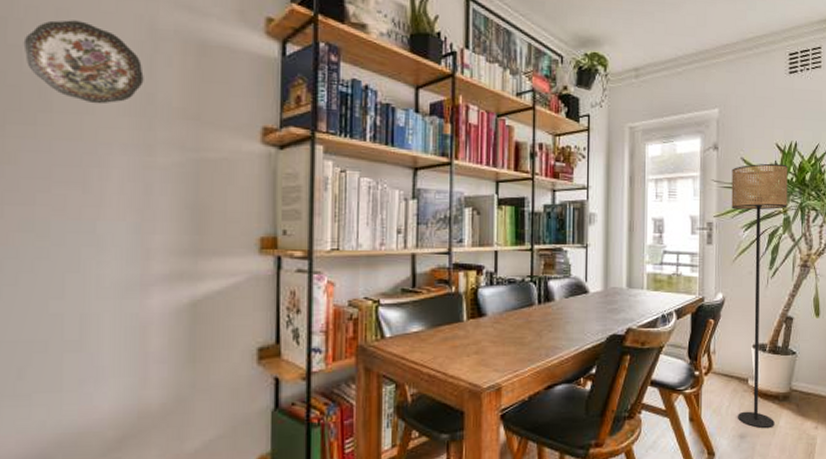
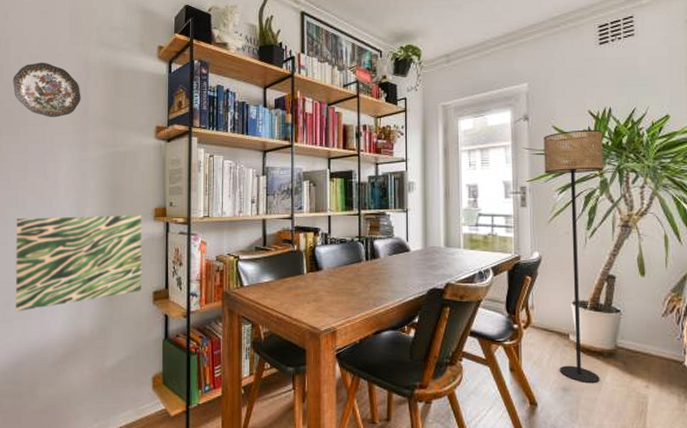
wall art: none [33,245,241,384] -> present [15,215,142,312]

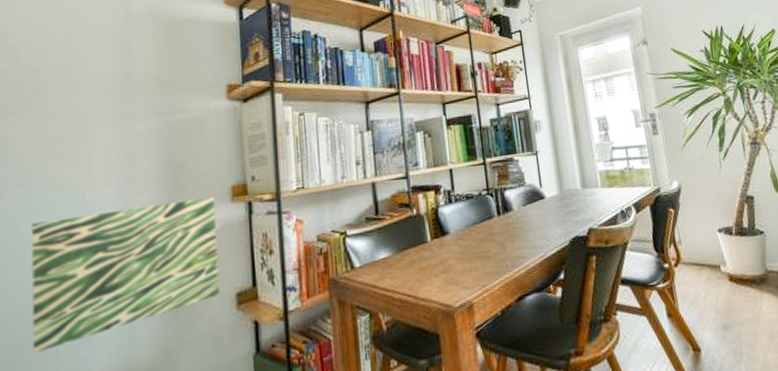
decorative plate: present [12,62,81,118] -> none [21,17,122,86]
floor lamp: present [543,129,604,384] -> none [664,48,757,316]

